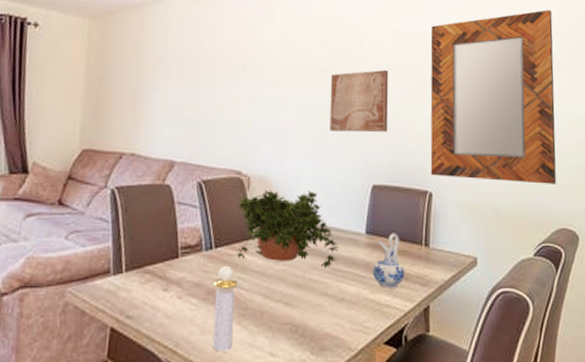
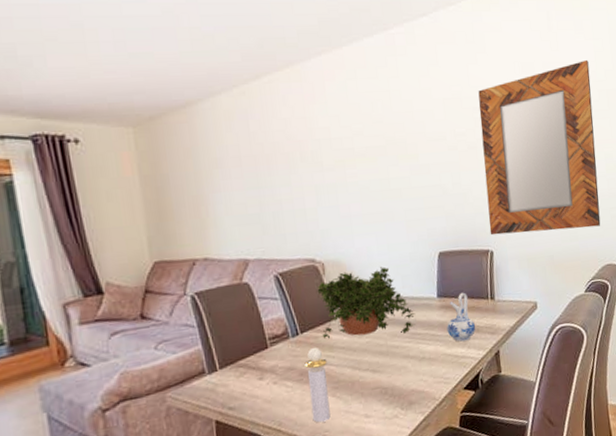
wall art: present [330,69,389,133] -> none [388,140,447,208]

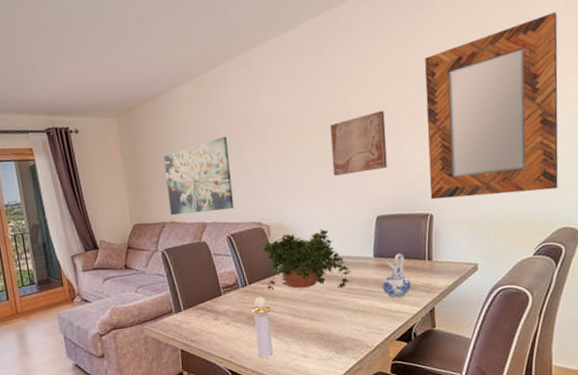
wall art: none [195,158,283,251] -> present [163,136,234,216]
wall art: none [388,140,447,208] -> present [330,110,387,176]

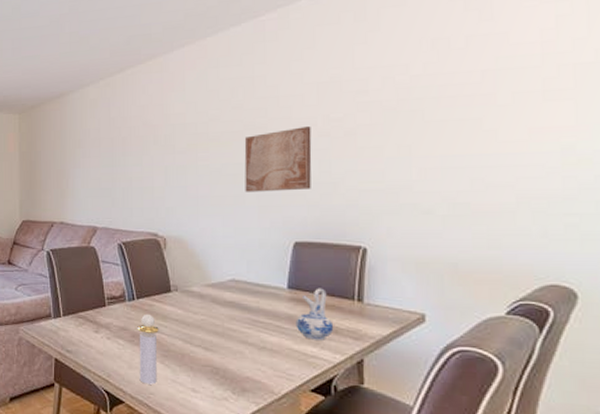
wall art: present [163,136,234,216] -> none [61,140,129,216]
potted plant: present [263,229,352,290] -> none [156,249,259,319]
home mirror: present [425,11,558,200] -> none [364,27,545,235]

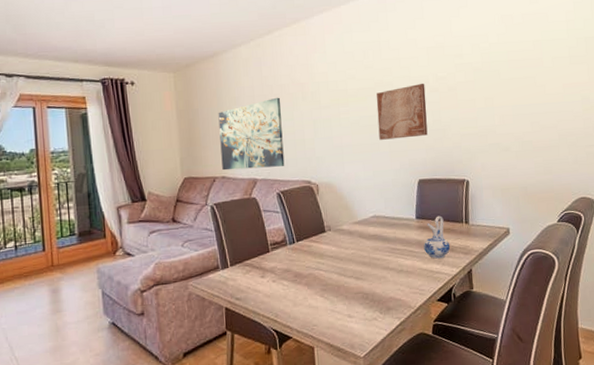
wall art: none [61,140,129,216] -> present [218,97,285,171]
perfume bottle: present [137,314,159,385] -> none [299,254,319,318]

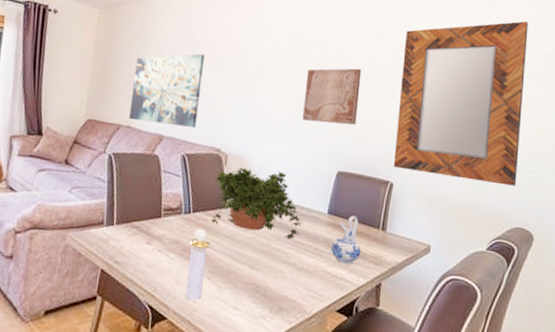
perfume bottle: none [299,254,319,318] -> present [184,228,210,301]
potted plant: none [311,190,396,248] -> present [210,166,303,240]
home mirror: none [459,10,576,167] -> present [393,21,528,186]

